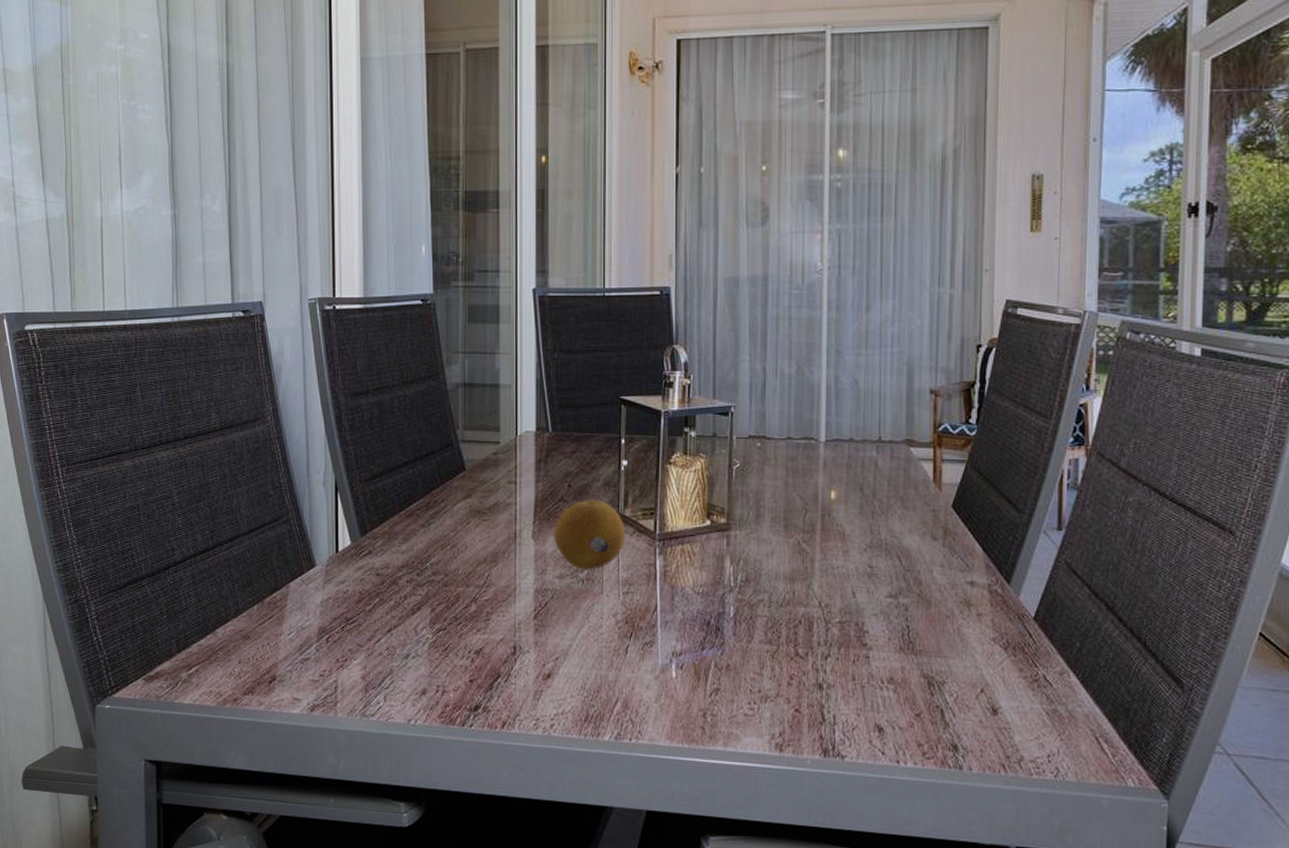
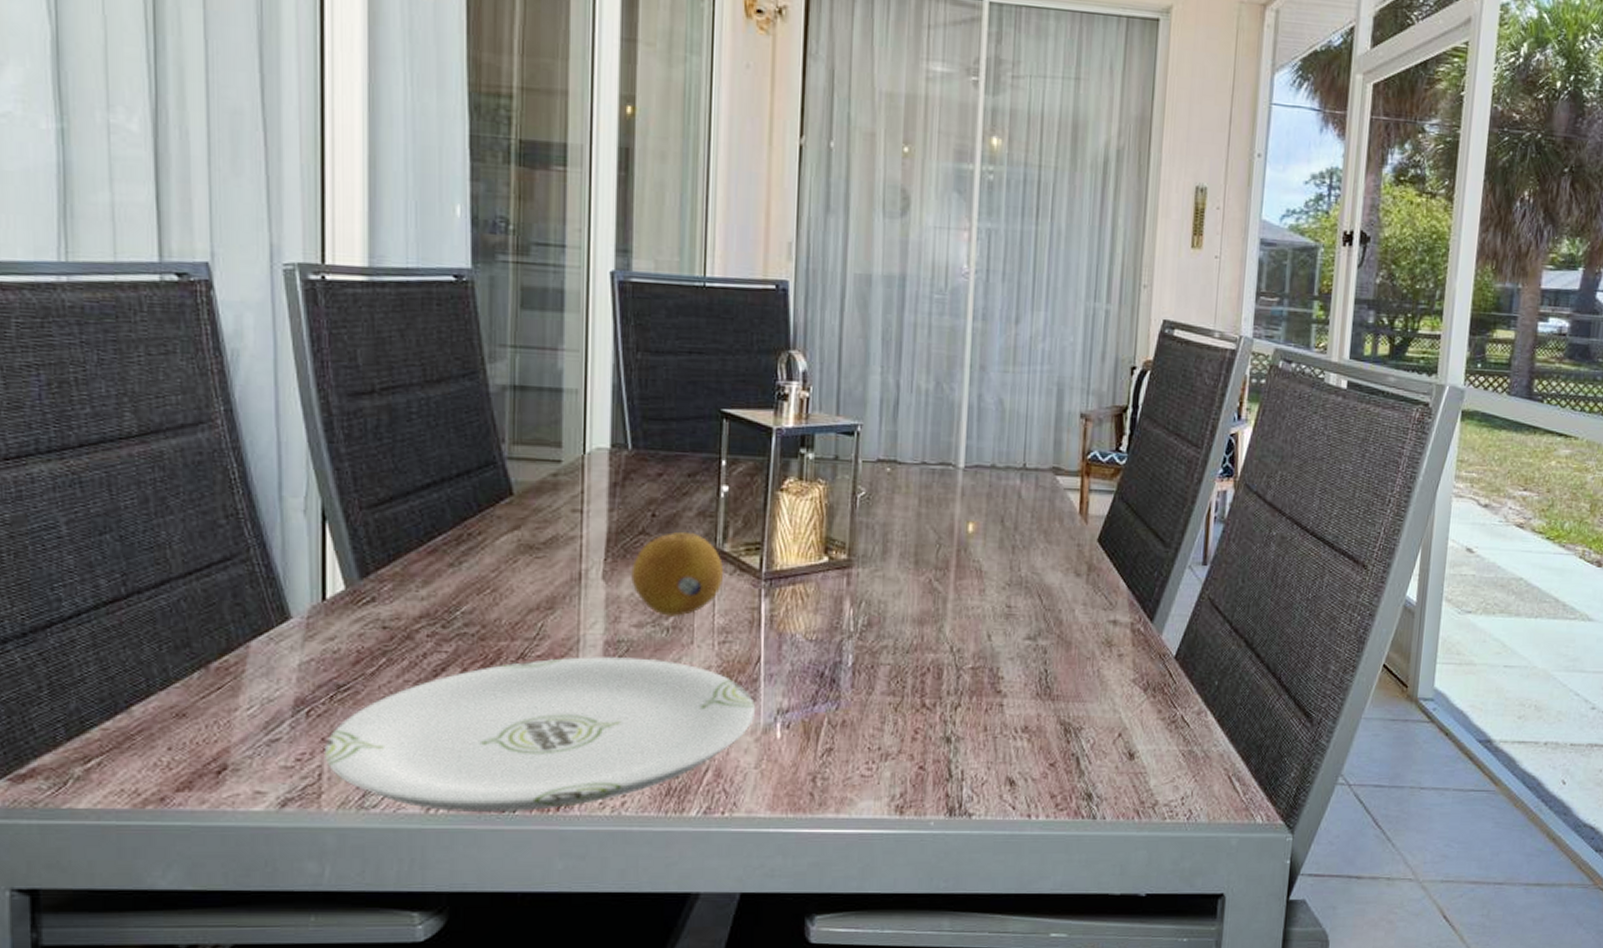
plate: none [339,602,654,727] -> present [325,657,755,811]

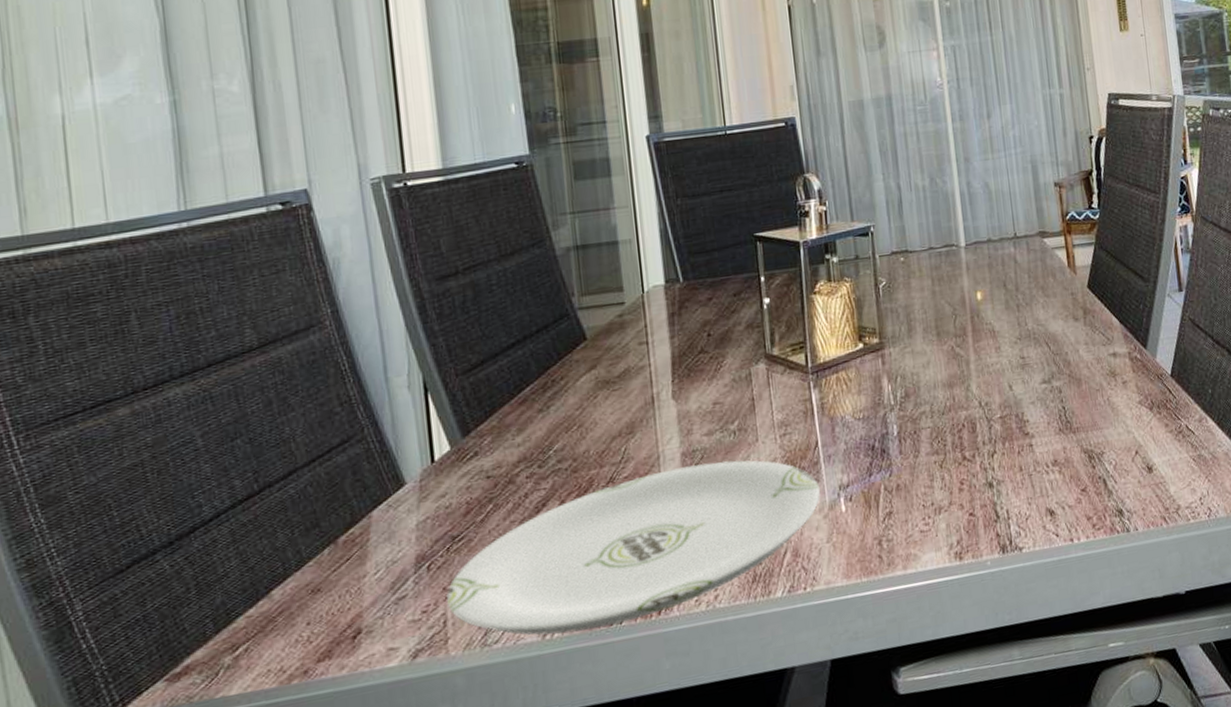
fruit: present [631,532,724,616] -> none [696,344,777,421]

